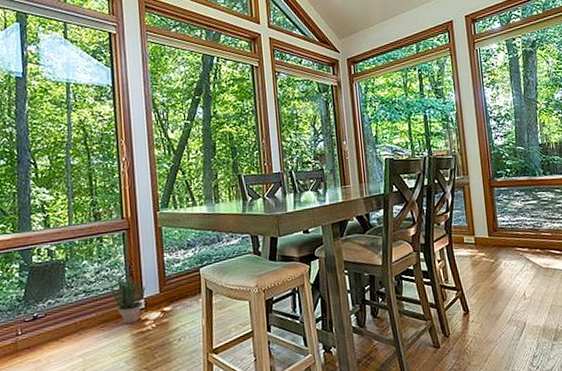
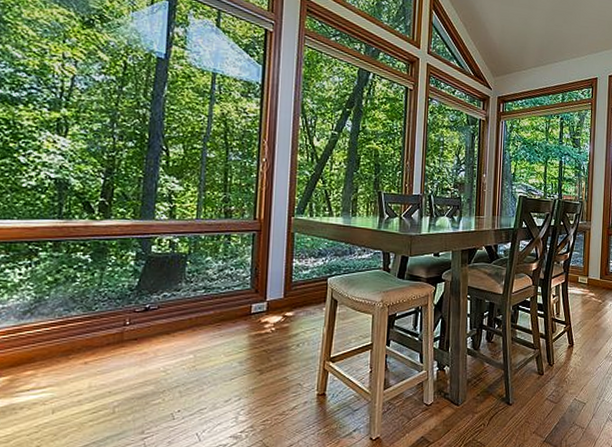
potted plant: present [110,276,146,324] -> none [232,278,270,325]

